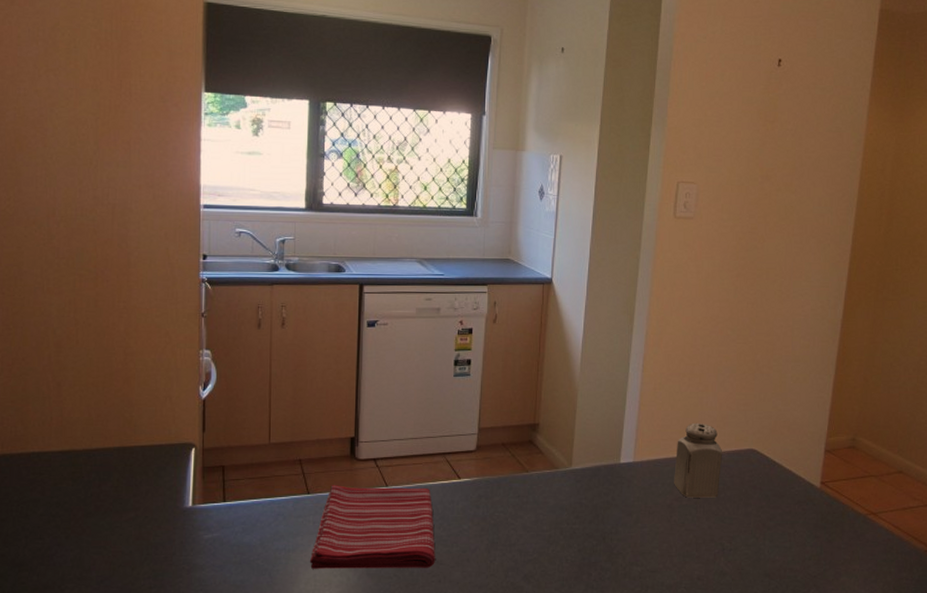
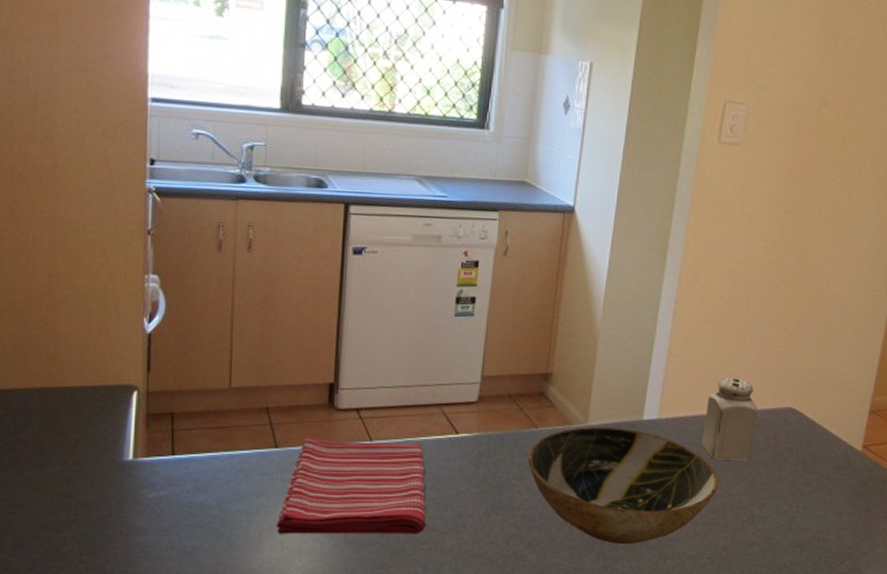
bowl: none [520,471,692,575] -> present [527,427,719,544]

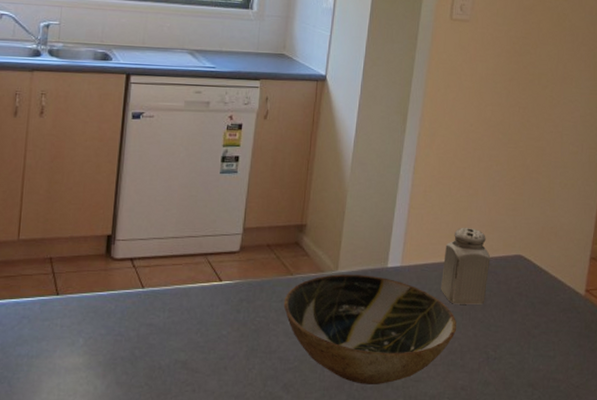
dish towel: present [277,438,426,534] -> none [54,286,192,377]

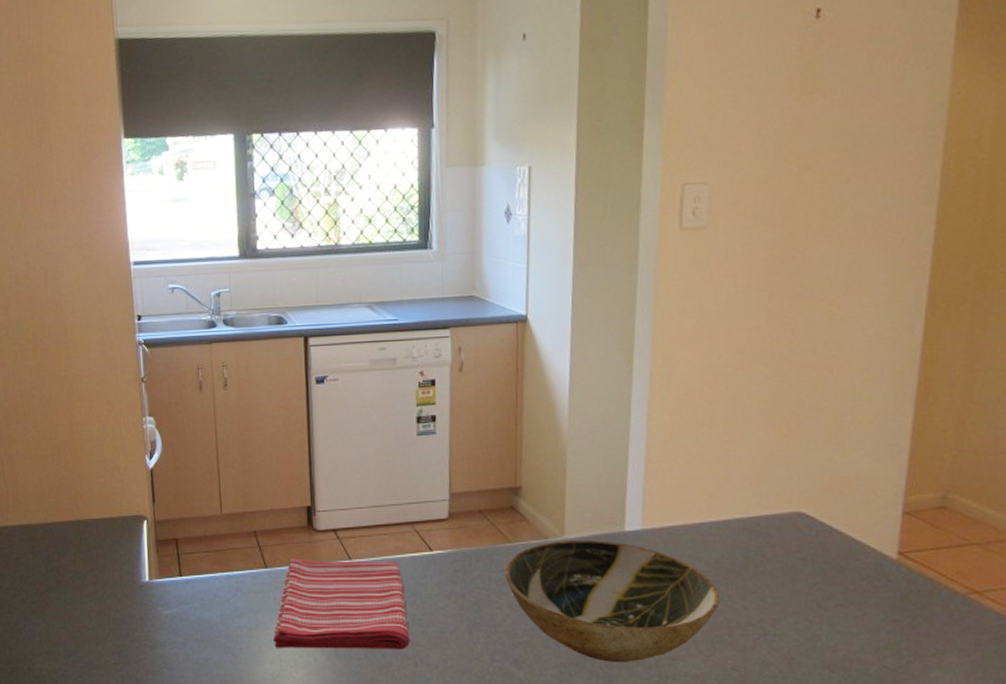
dish towel: none [54,286,192,377] -> present [273,558,410,650]
salt shaker: present [441,227,491,305] -> none [695,481,759,572]

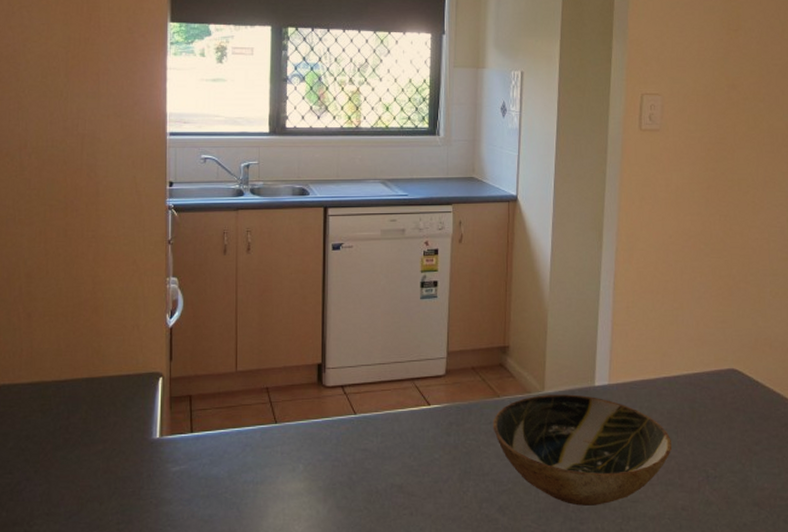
dish towel: present [273,558,410,650] -> none [279,413,406,502]

